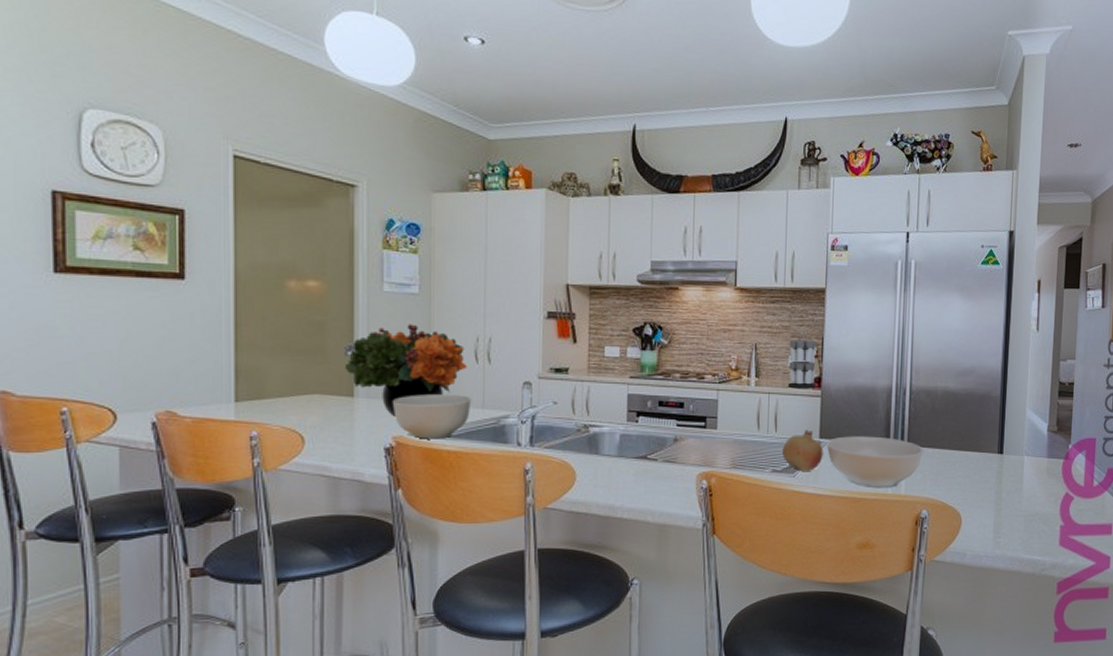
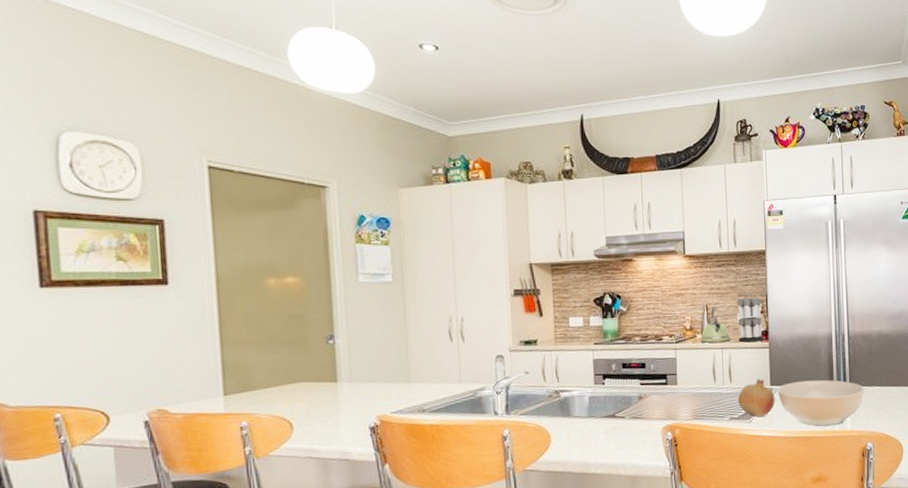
flower arrangement: present [346,324,467,417] -> none [327,310,443,398]
bowl: present [392,394,472,439] -> none [374,372,449,416]
kettle: none [746,346,780,386] -> present [700,306,731,343]

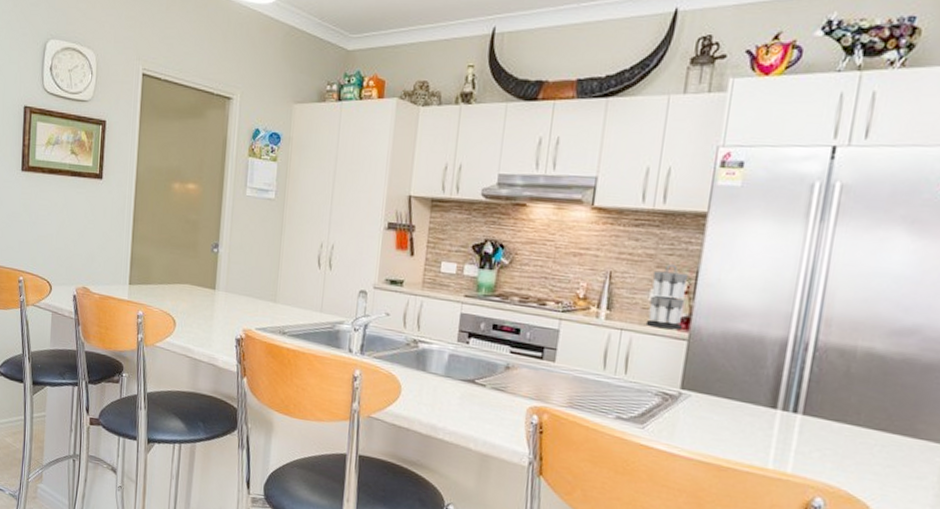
kettle: present [700,306,731,343] -> none [594,275,636,322]
fruit: present [737,378,775,417] -> none [630,376,685,425]
bowl: present [777,379,865,426] -> none [689,390,828,462]

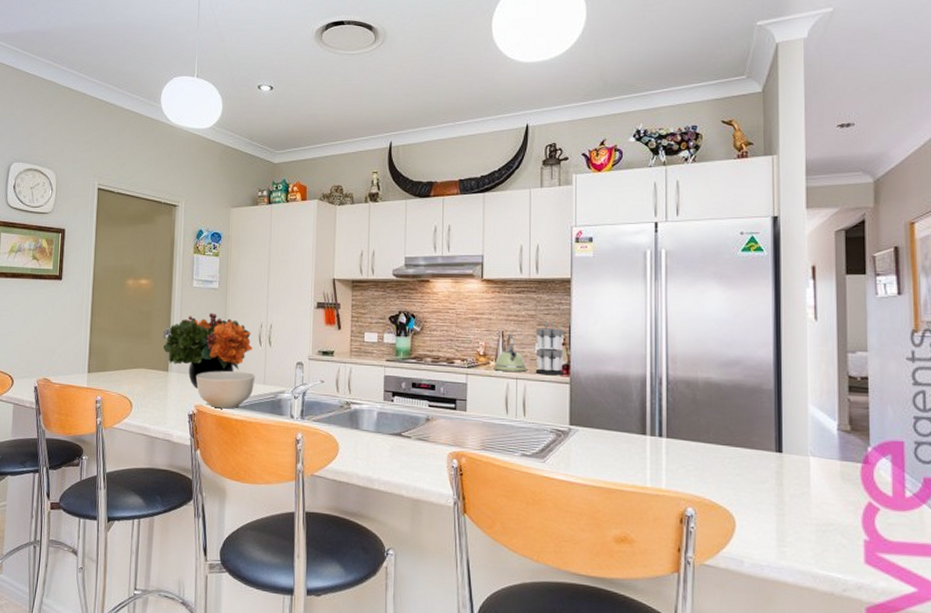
flower arrangement: none [211,227,311,311] -> present [163,313,253,389]
bowl: none [245,293,312,337] -> present [195,371,256,409]
kettle: none [594,275,636,322] -> present [494,333,527,372]

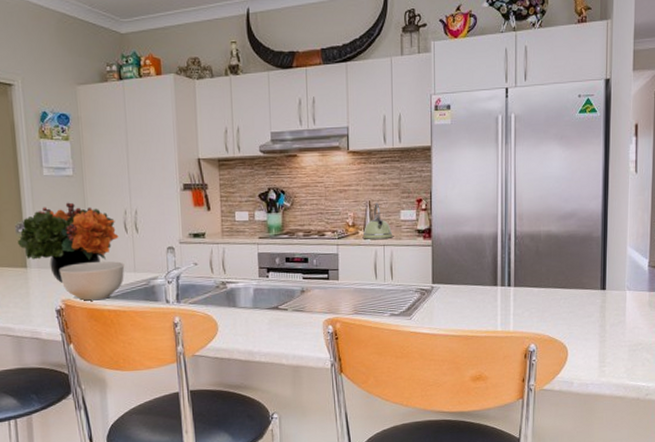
spice rack: present [535,321,564,376] -> none [400,189,426,240]

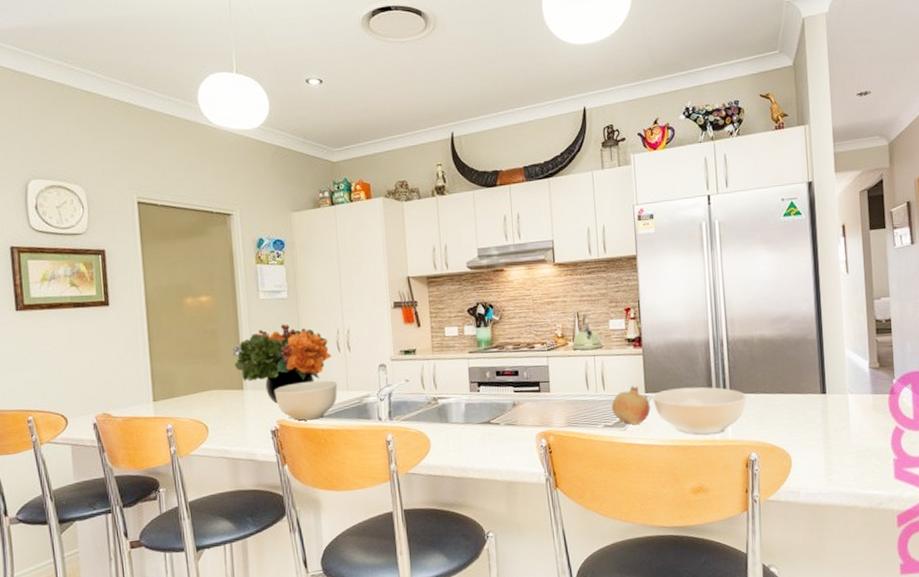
fruit: none [398,276,436,314] -> present [611,386,651,424]
bowl: none [439,279,530,326] -> present [652,386,747,435]

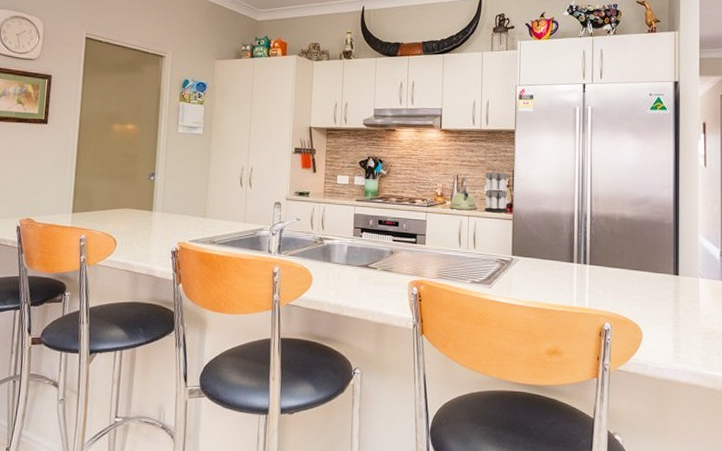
flower arrangement: present [235,324,332,404] -> none [148,156,234,227]
bowl: present [274,380,338,421] -> none [179,210,236,246]
spice rack: none [609,298,636,350] -> present [484,166,508,213]
fruit: present [611,386,651,424] -> none [479,247,515,283]
bowl: present [652,386,747,435] -> none [518,254,605,301]

